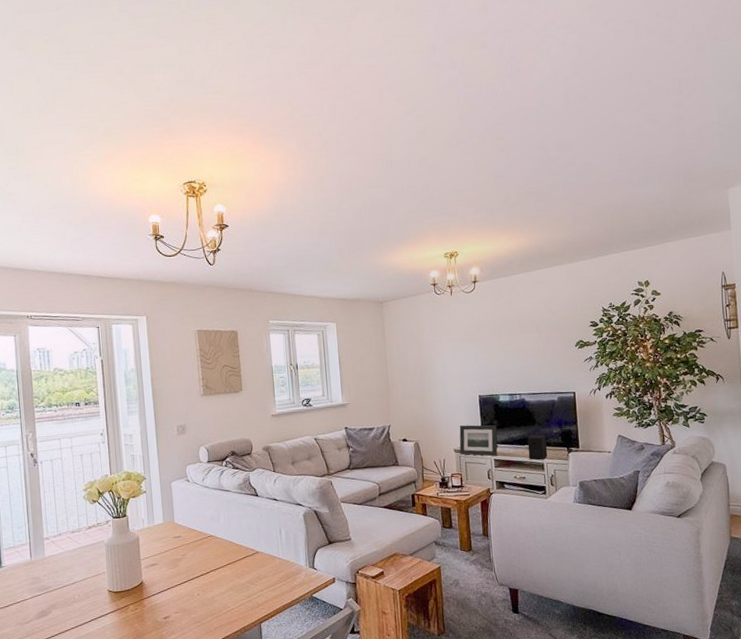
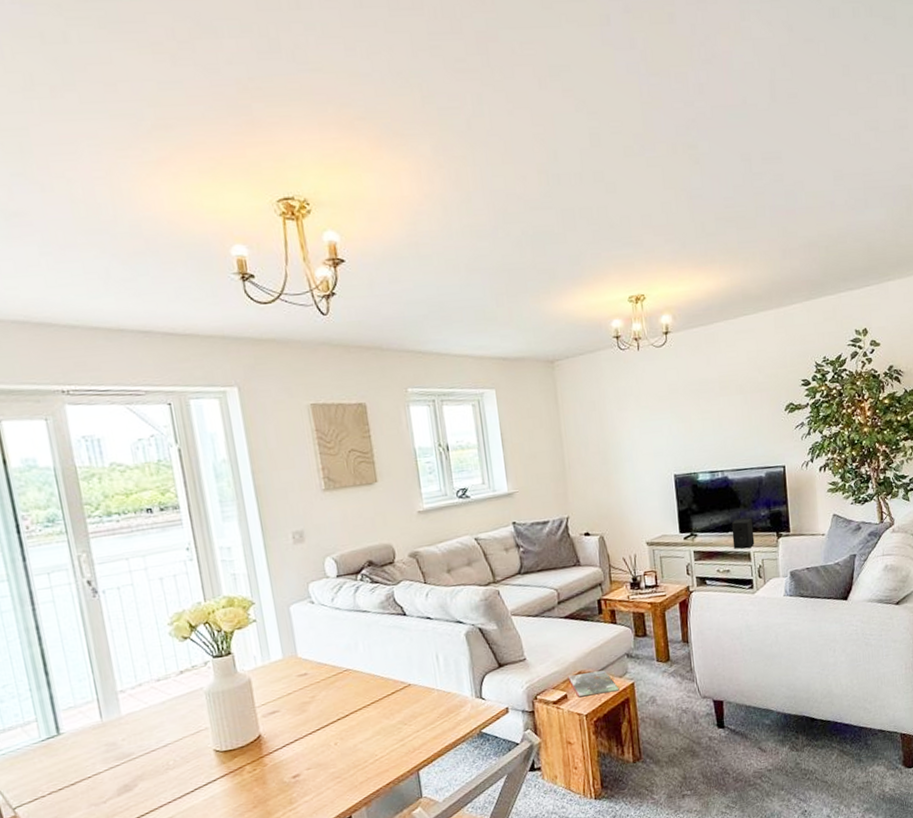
magazine: none [385,554,428,575] -> present [568,670,620,698]
picture frame: present [459,425,498,456] -> none [652,509,698,548]

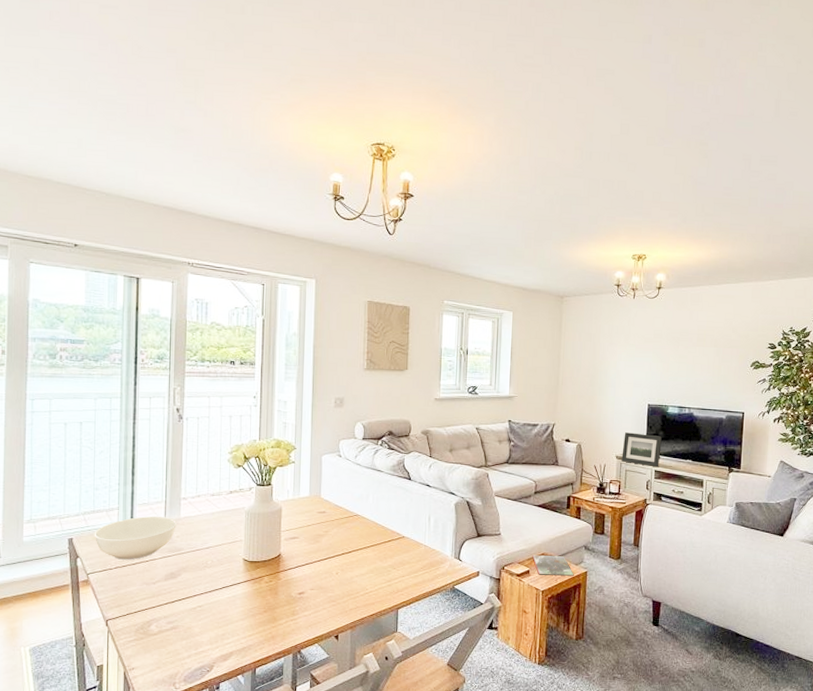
bowl: none [10,718,120,783] -> present [94,516,178,560]
picture frame: none [652,509,698,548] -> present [621,432,662,467]
speaker: present [731,518,755,549] -> none [689,450,710,477]

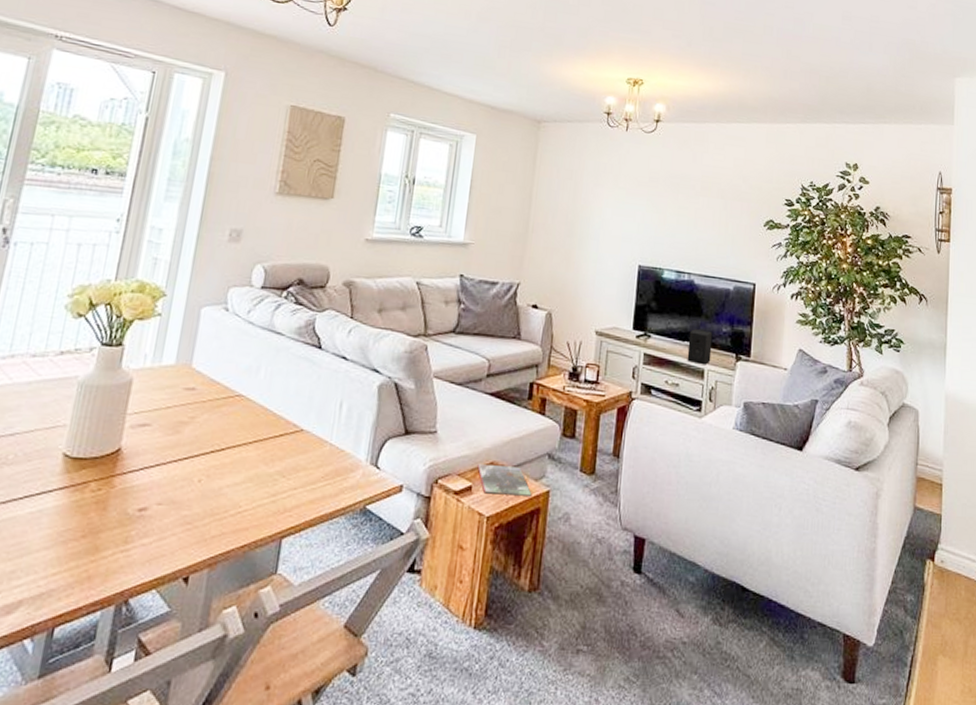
picture frame: present [621,432,662,467] -> none [602,300,655,350]
speaker: none [689,450,710,477] -> present [687,329,713,365]

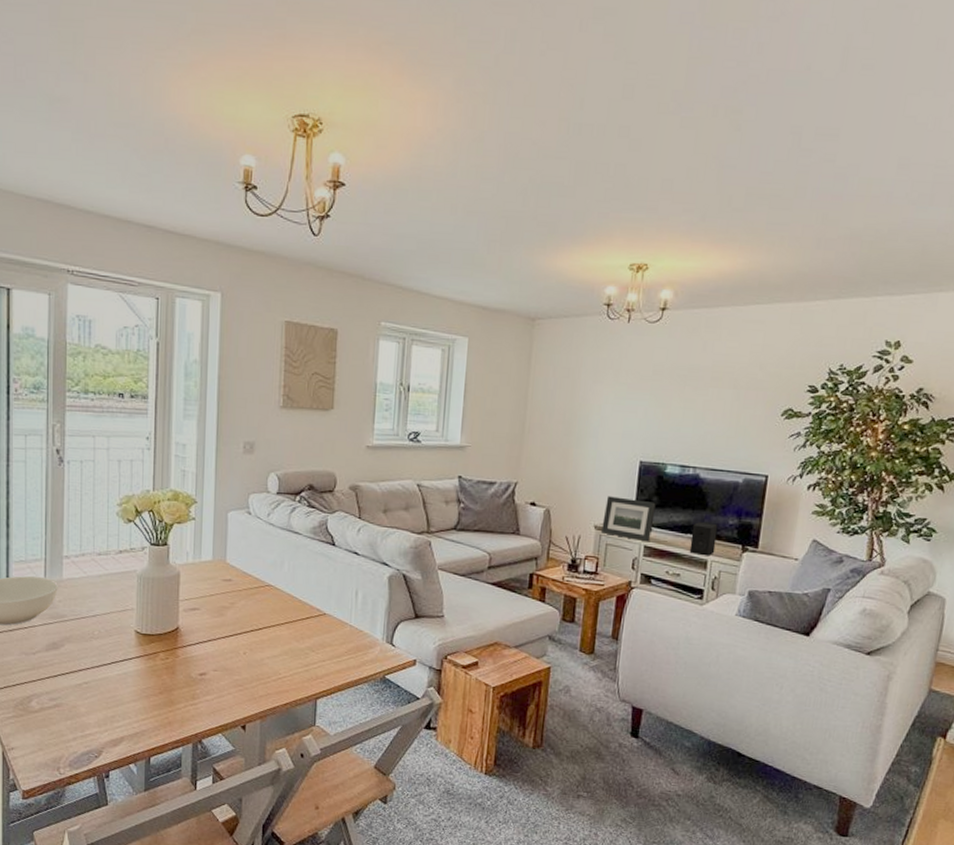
magazine: present [477,464,532,496] -> none [482,644,534,671]
picture frame: none [602,300,655,350] -> present [601,496,656,542]

